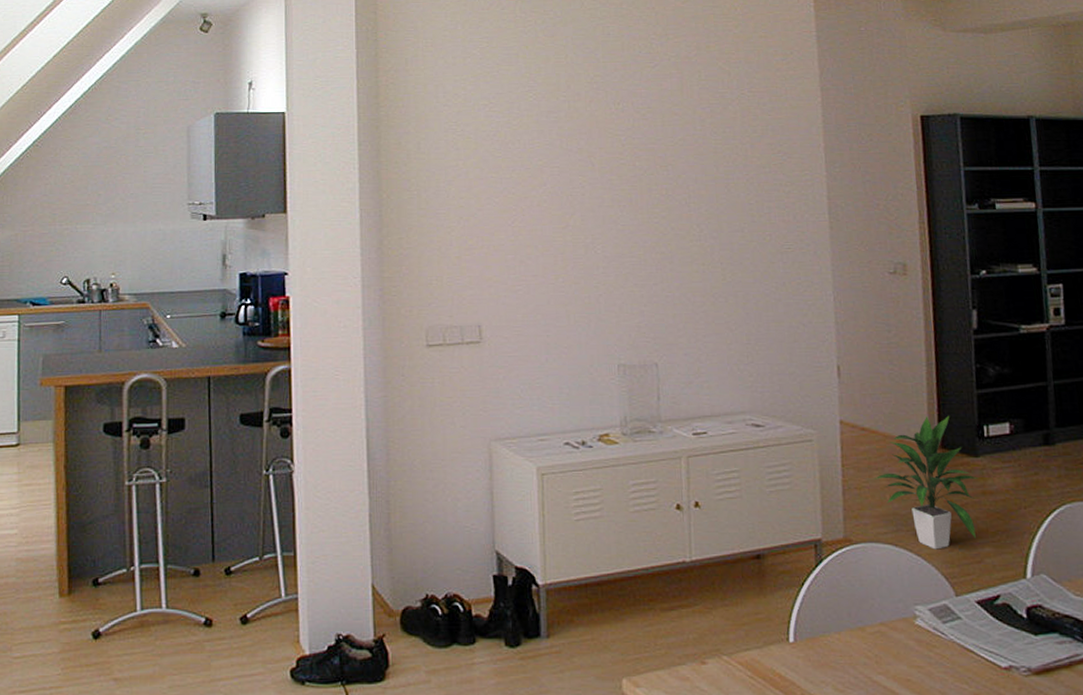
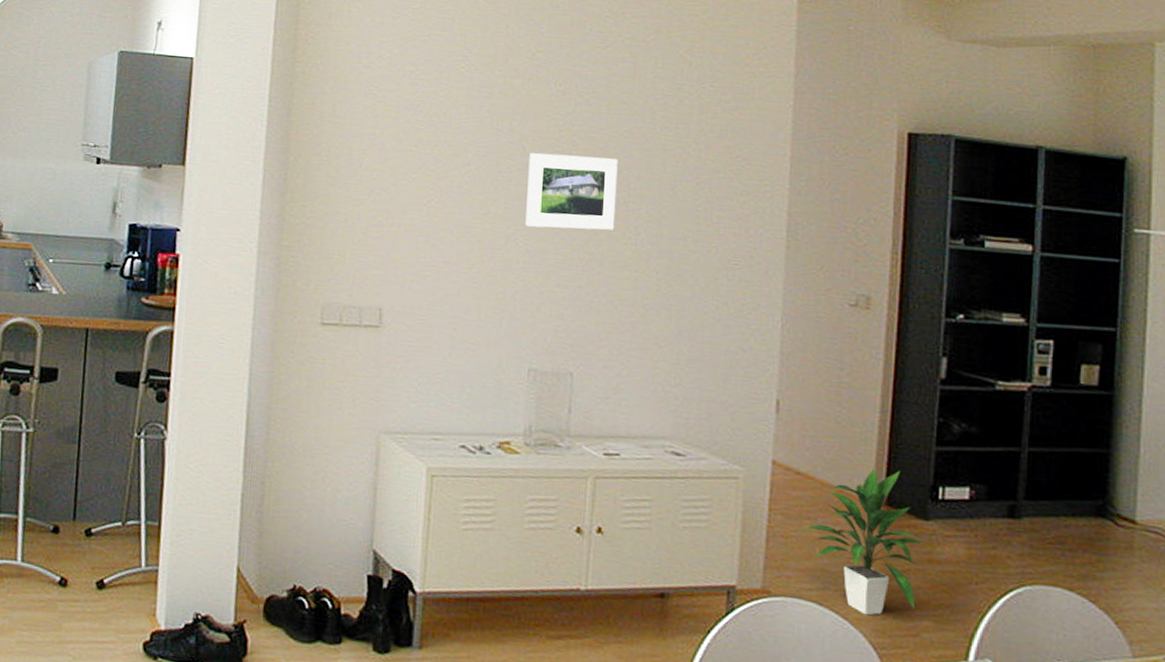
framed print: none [598,165,680,235] -> present [525,153,618,230]

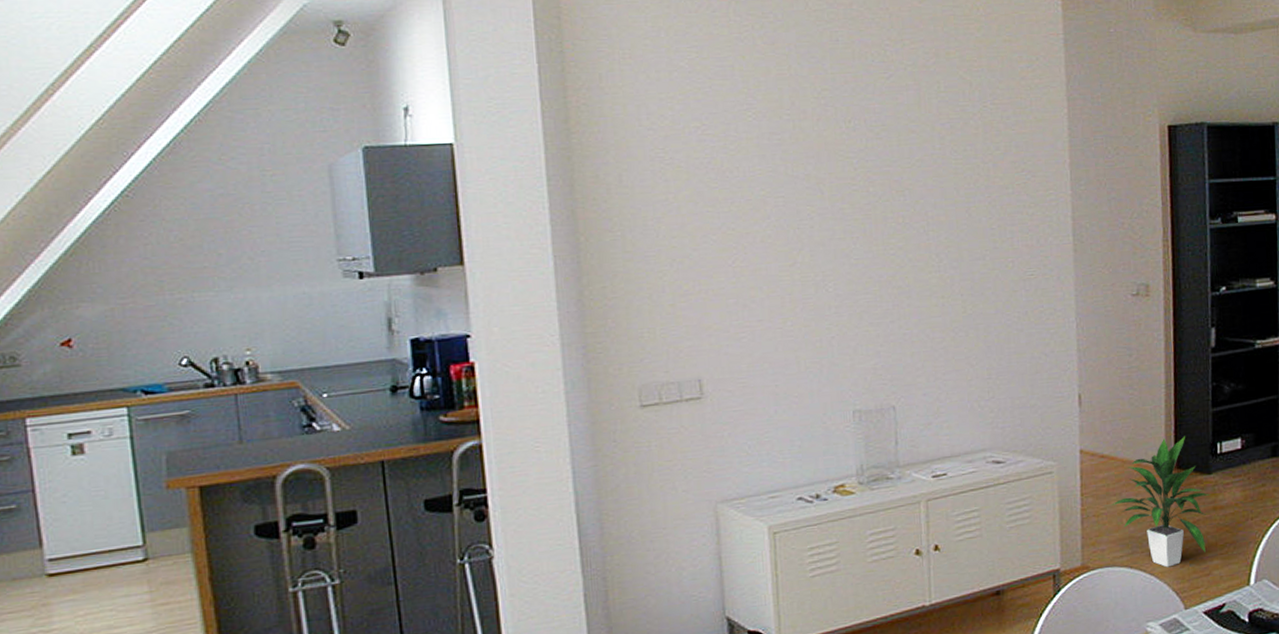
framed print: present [525,153,618,230] -> none [828,190,918,271]

